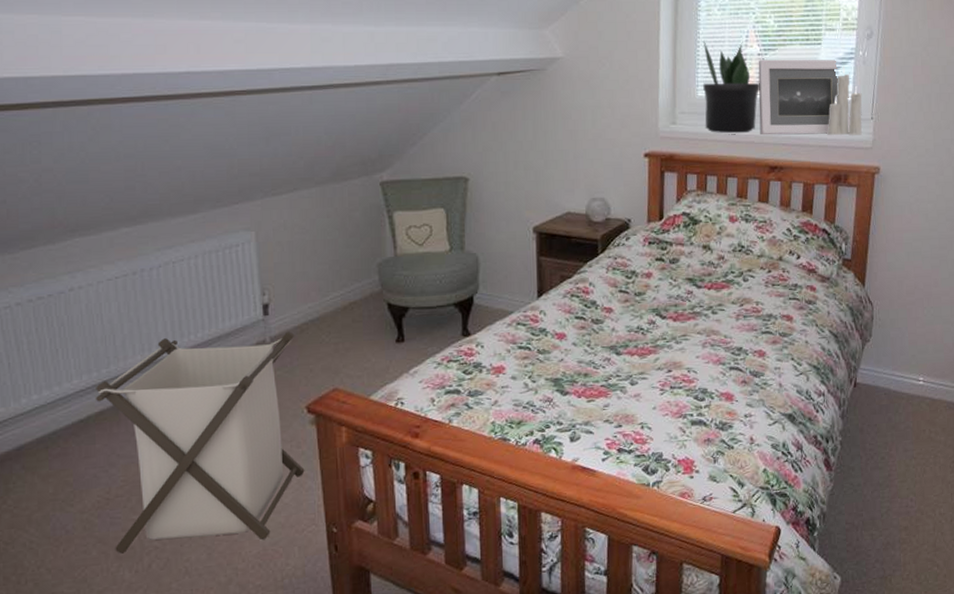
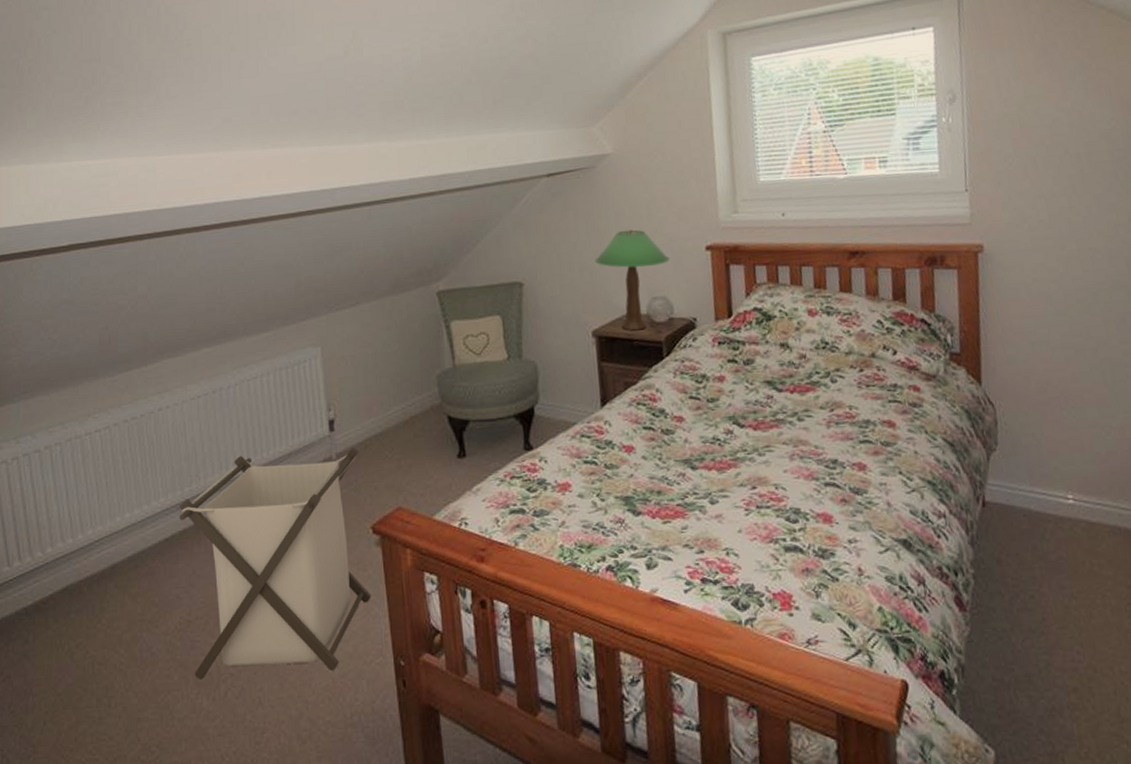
table lamp: none [540,133,610,229] -> present [595,229,670,331]
planter: present [703,40,760,134] -> none [761,120,830,220]
picture frame: present [758,59,851,136] -> none [824,130,941,219]
candle: present [827,67,862,136] -> none [912,136,956,214]

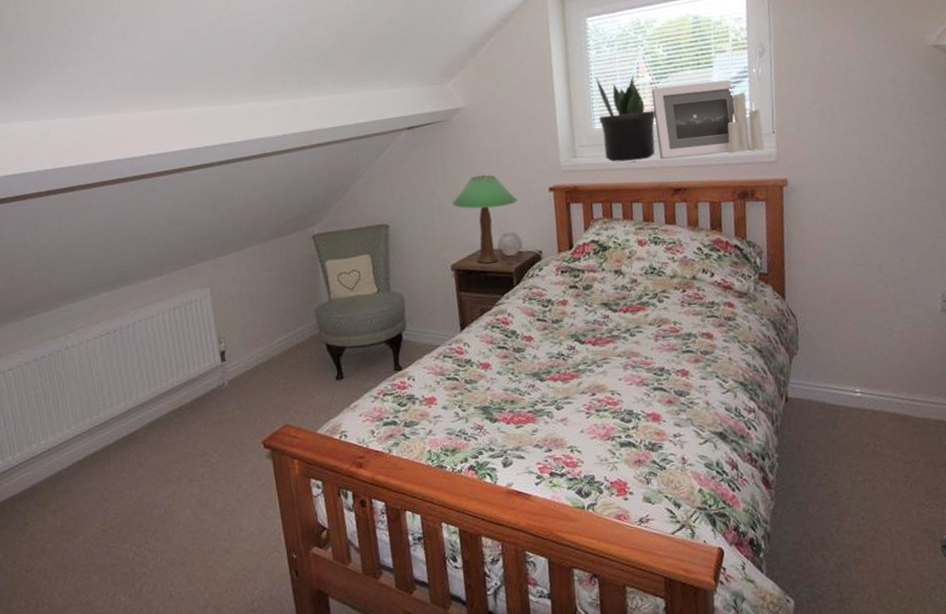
laundry basket: present [180,447,371,680] -> none [89,374,265,580]
planter: none [761,120,830,220] -> present [595,73,656,162]
picture frame: none [824,130,941,219] -> present [651,80,752,160]
candle: none [912,136,956,214] -> present [727,85,765,154]

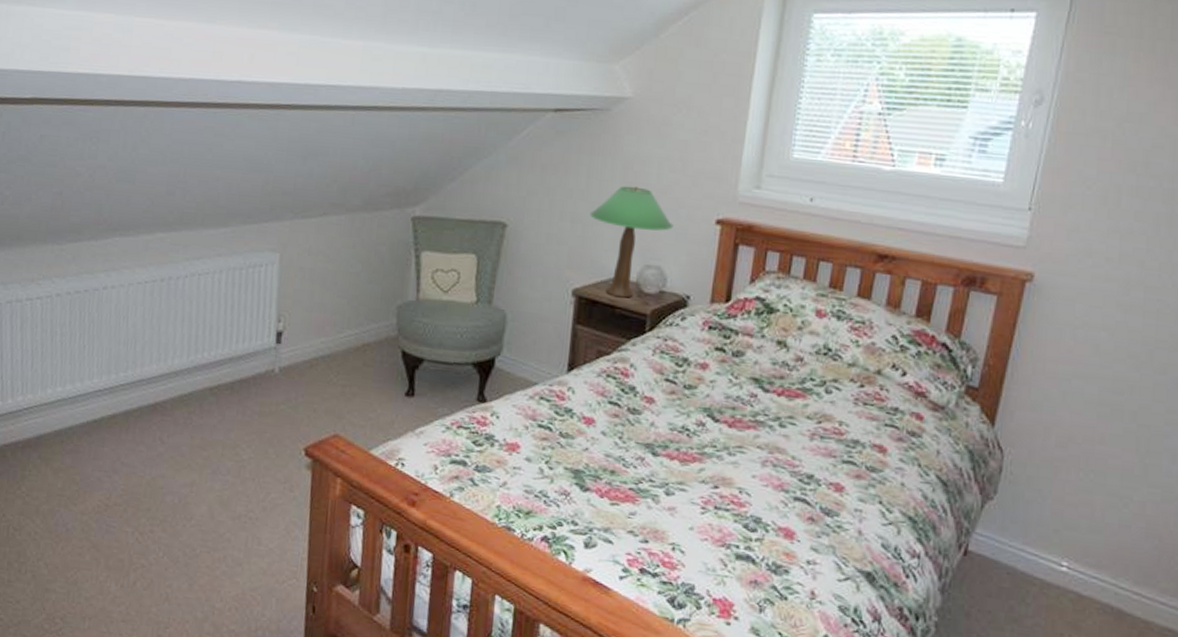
planter: present [595,73,656,162] -> none [797,90,877,210]
picture frame: present [651,80,752,160] -> none [869,120,1004,225]
candle: present [727,85,765,154] -> none [963,139,1019,229]

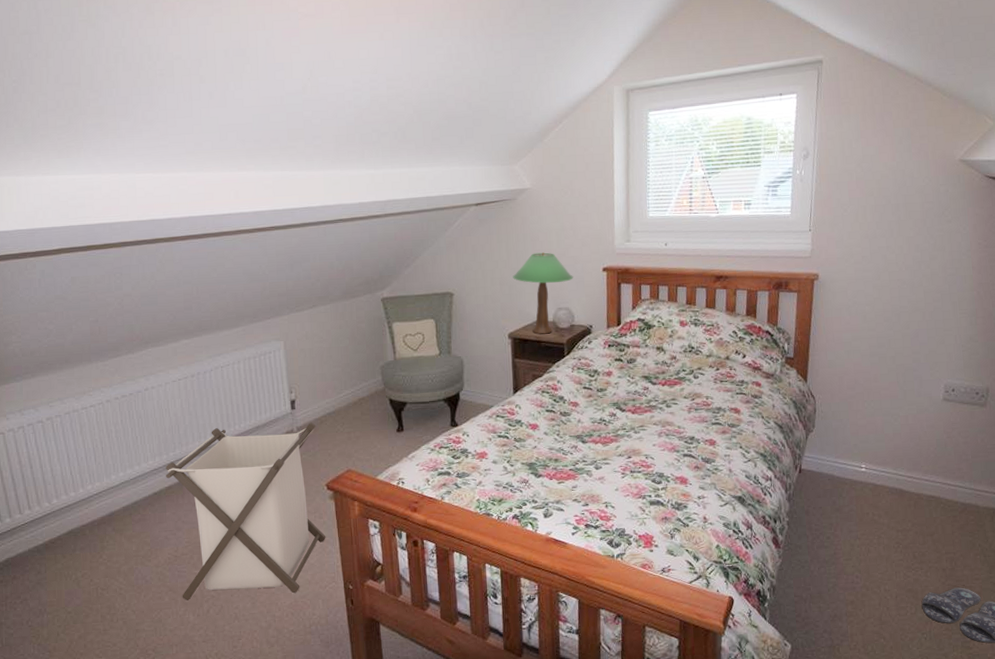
laundry basket: none [106,351,304,582] -> present [166,422,326,601]

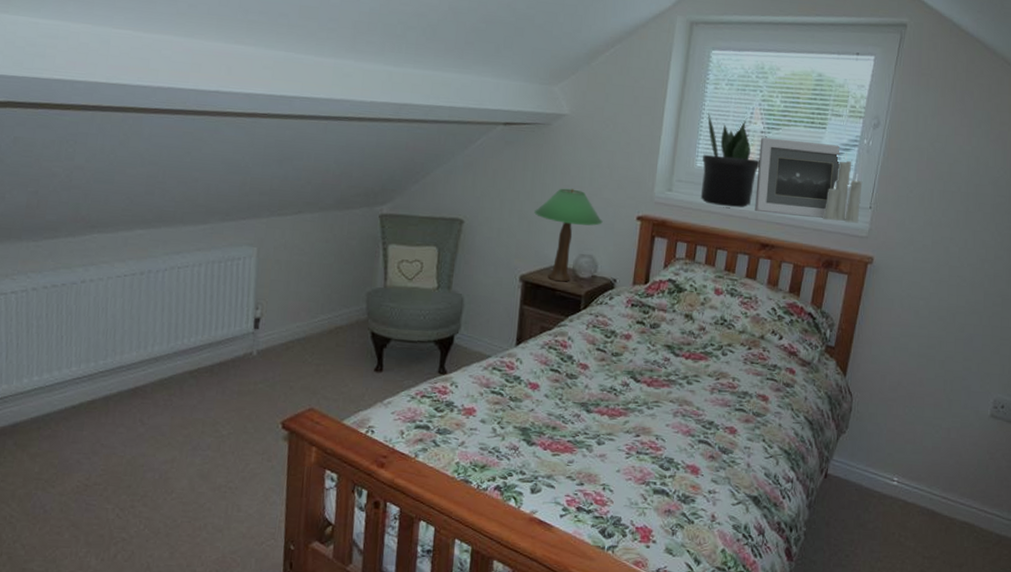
laundry basket: present [166,422,326,601] -> none [86,339,281,546]
planter: none [653,167,705,249] -> present [700,112,760,208]
picture frame: none [702,179,790,249] -> present [755,137,852,220]
candle: none [768,185,801,248] -> present [823,153,863,223]

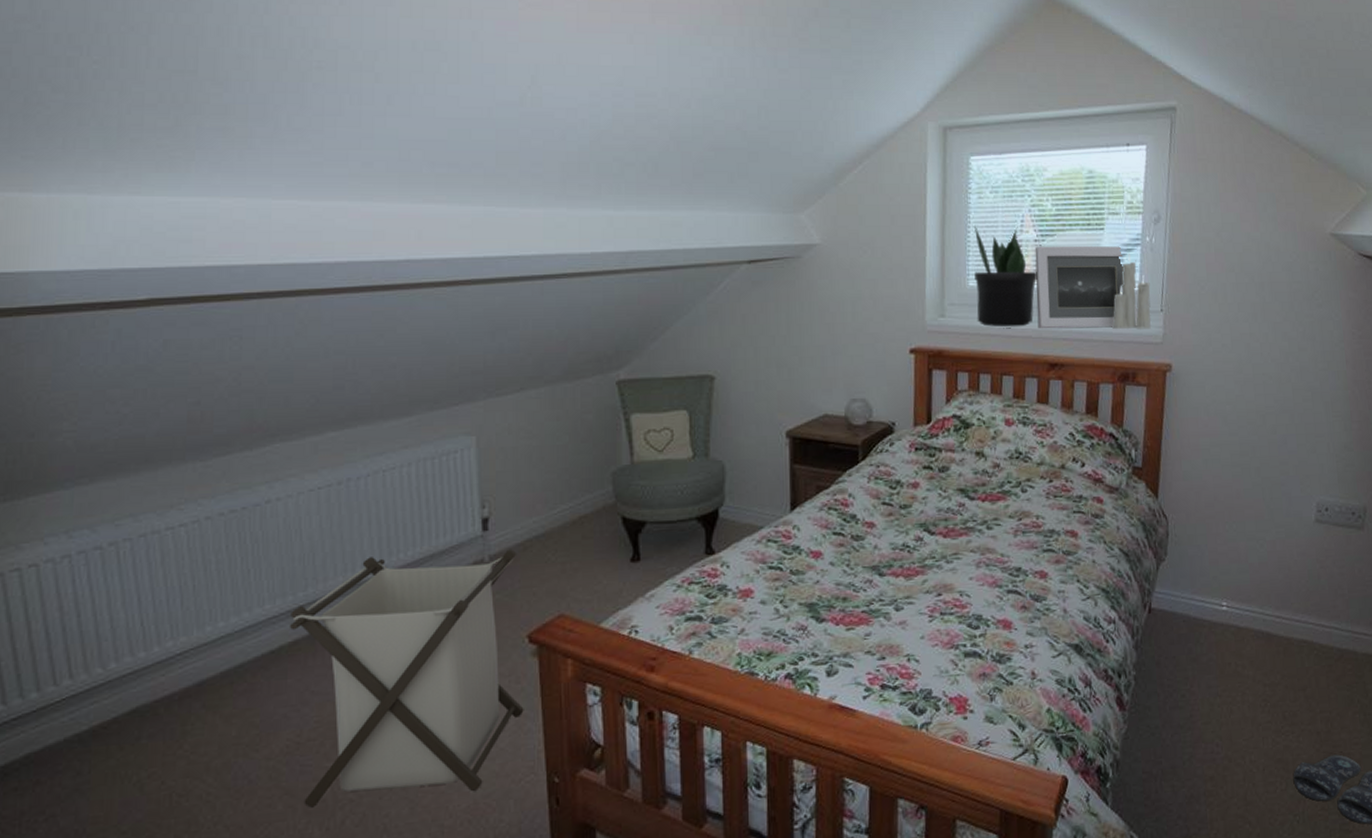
laundry basket: none [86,339,281,546] -> present [290,549,524,808]
table lamp: present [534,188,603,282] -> none [794,327,872,433]

